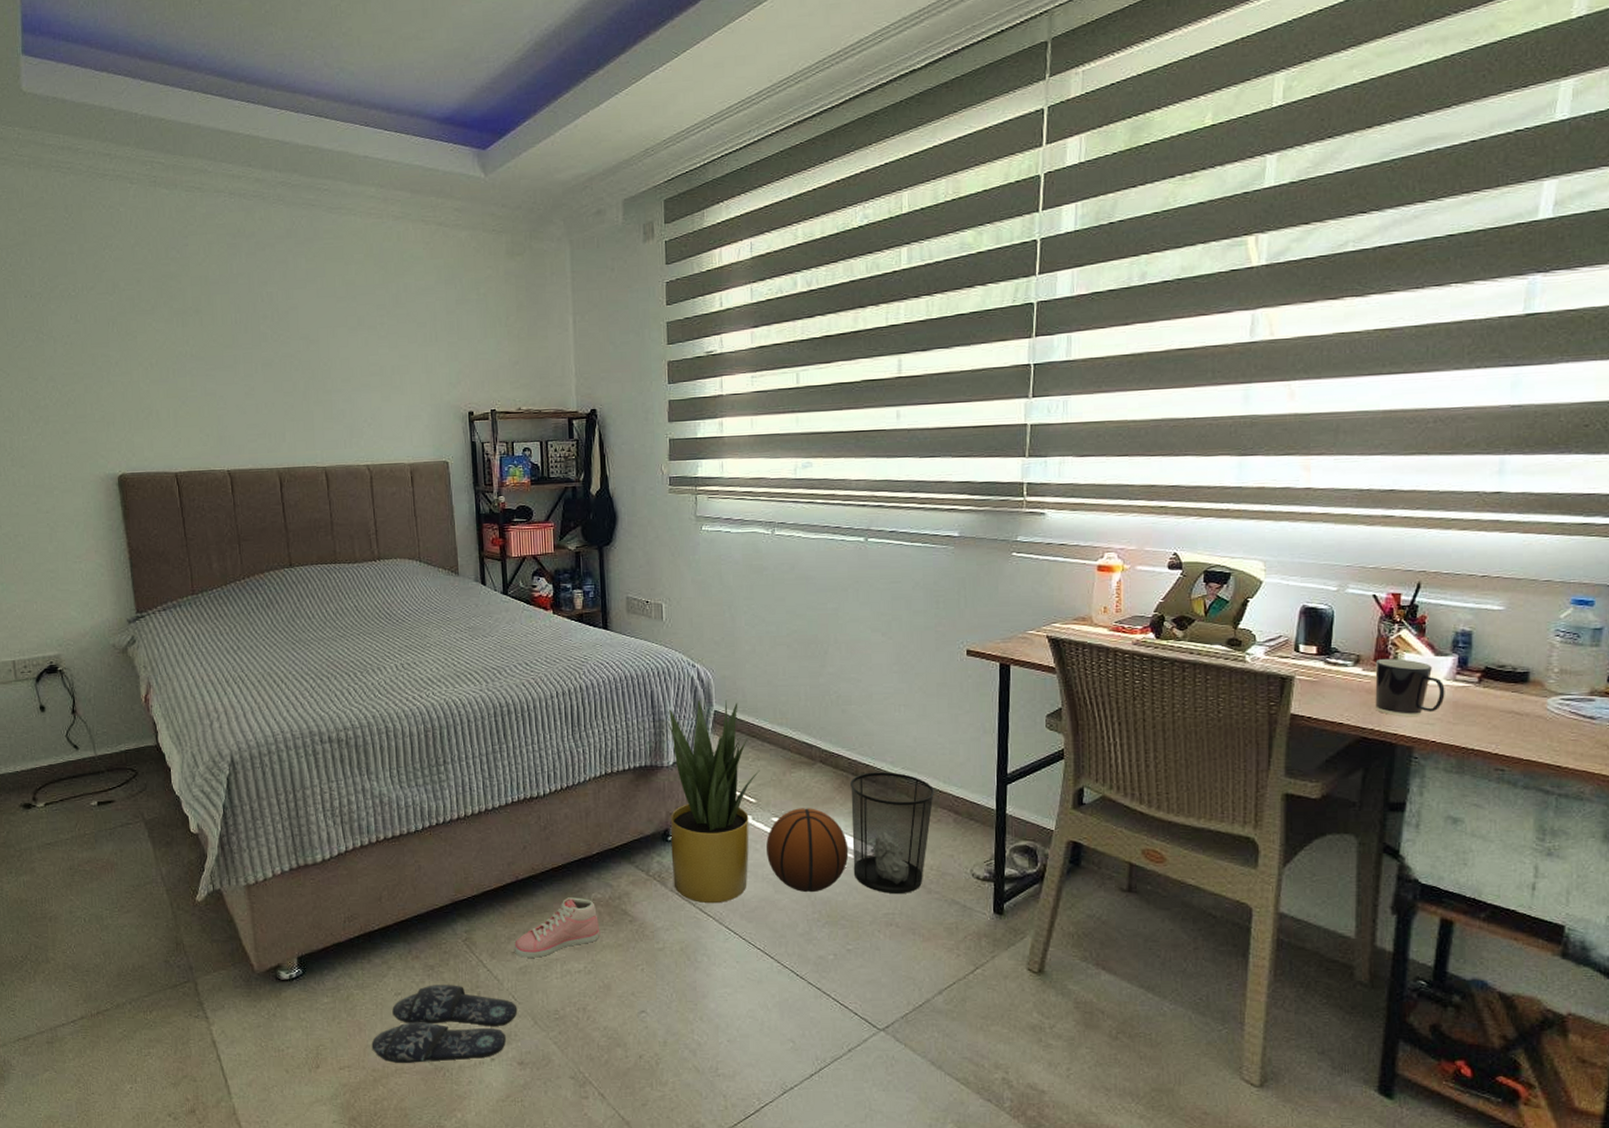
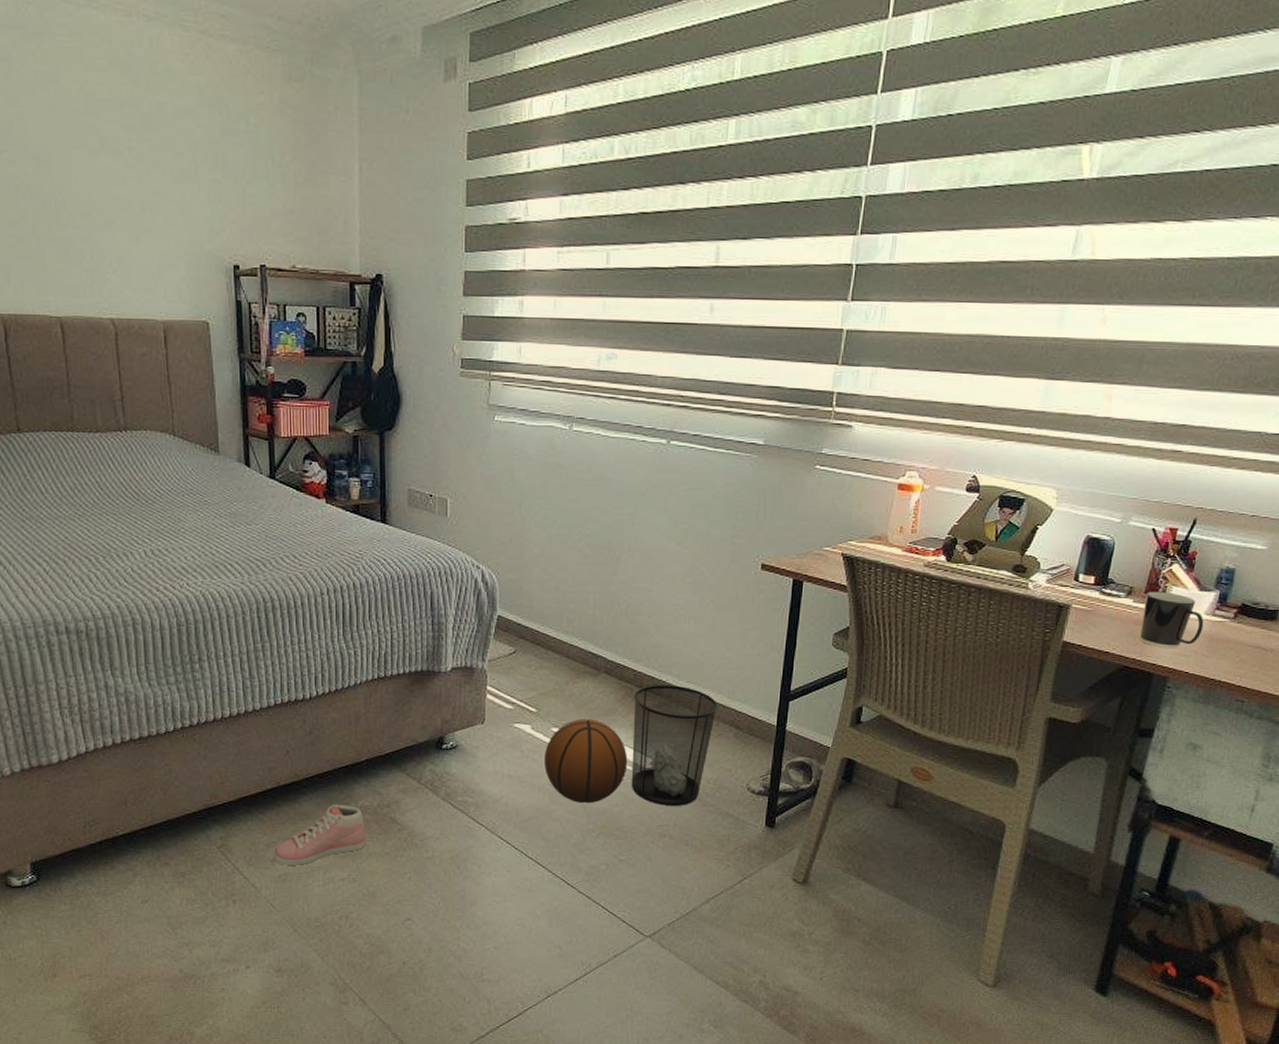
slippers: present [372,985,518,1063] -> none [116,892,276,971]
planter: present [667,700,760,904] -> none [445,604,542,813]

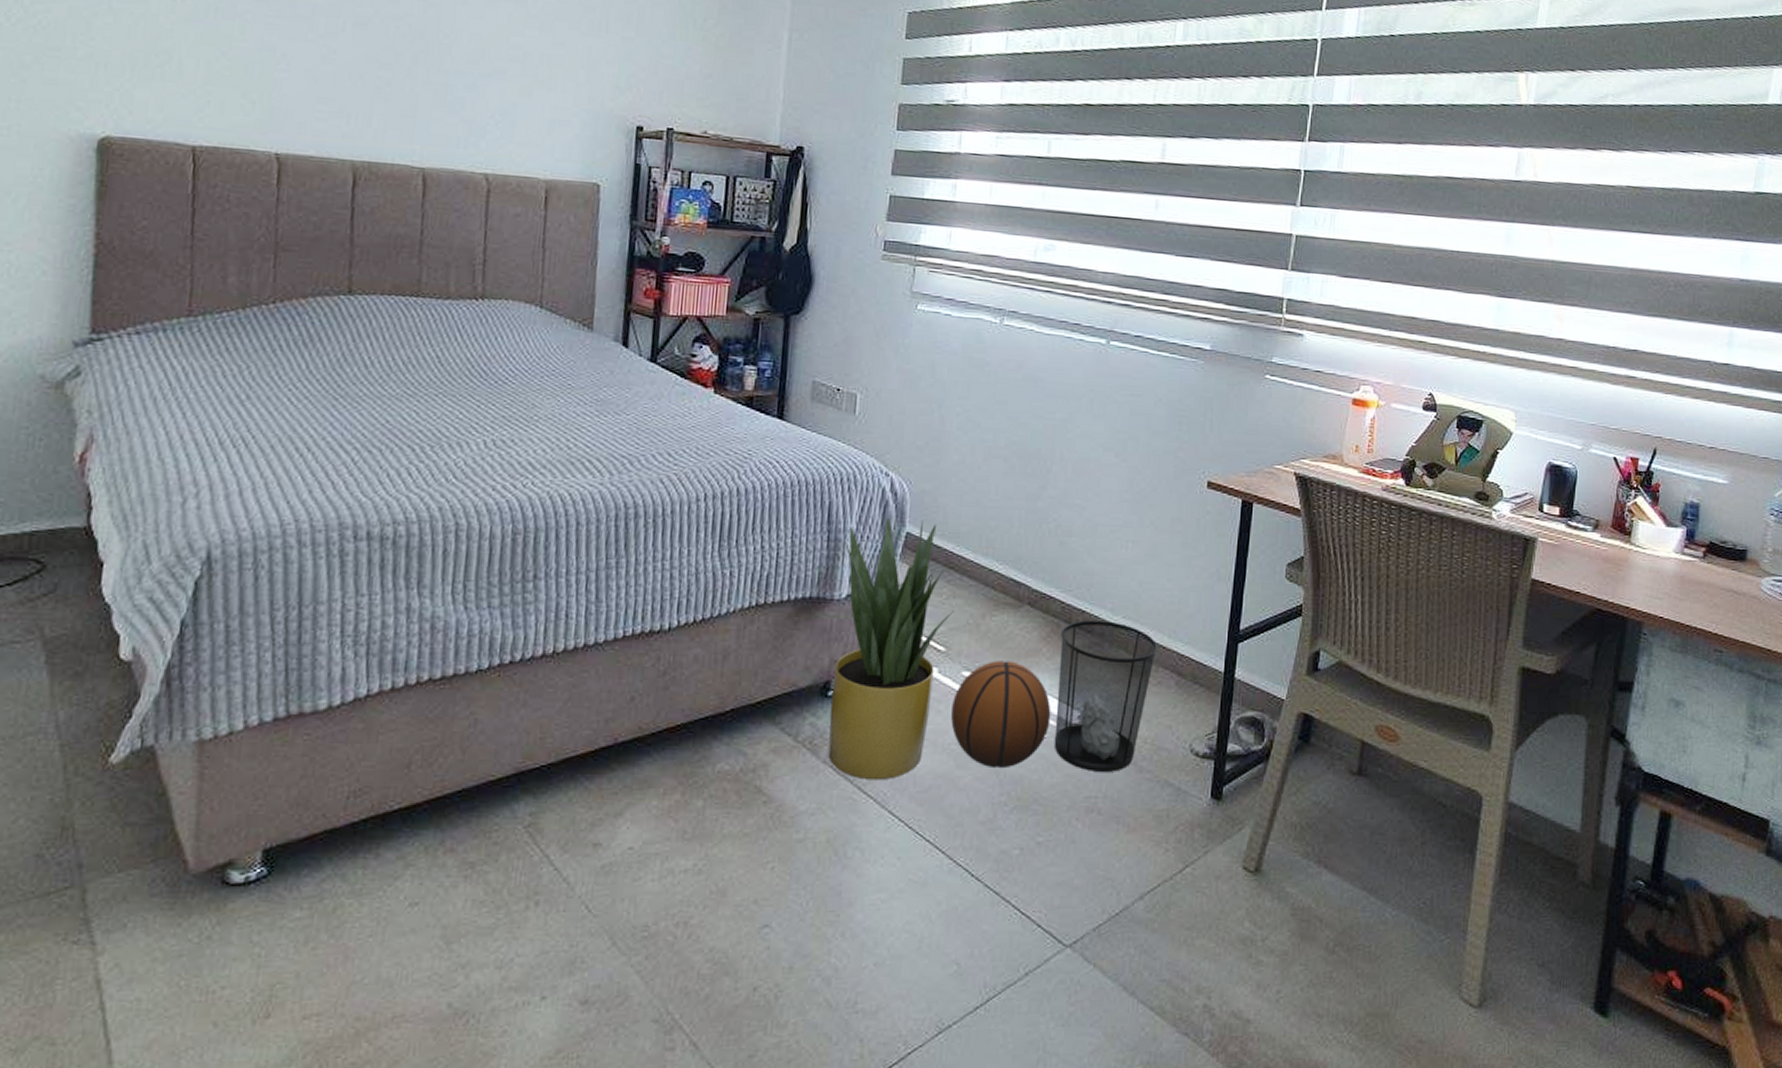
sneaker: present [273,805,367,865] -> none [596,768,722,852]
planter: none [445,604,542,813] -> present [828,518,955,781]
mug: present [1140,591,1204,649] -> none [1610,525,1674,590]

